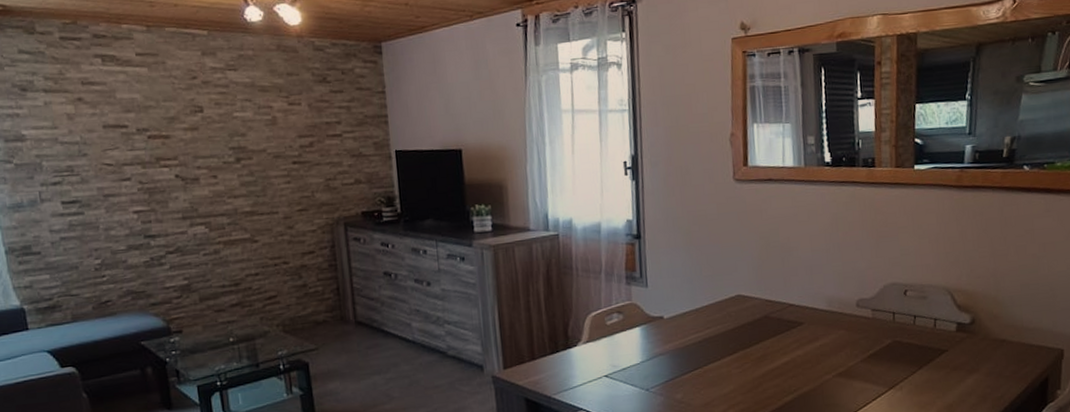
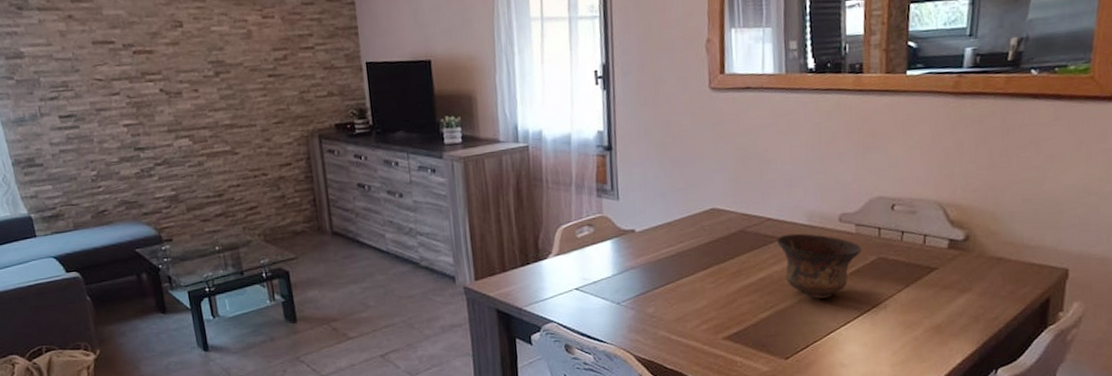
bowl: none [799,318,878,382] -> present [777,233,862,299]

